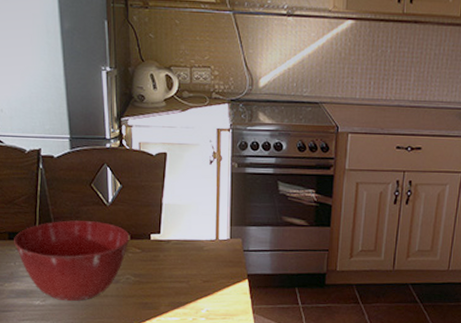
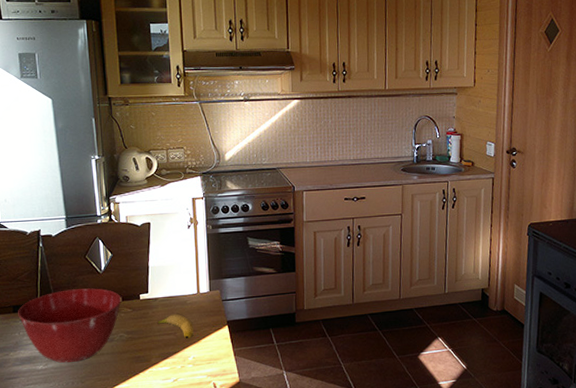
banana: none [168,260,209,290] -> present [156,313,194,340]

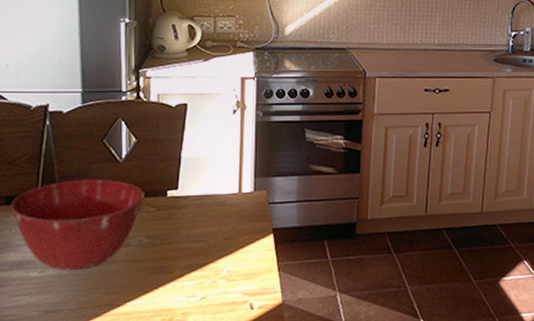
banana: present [156,313,194,340] -> none [185,216,231,249]

